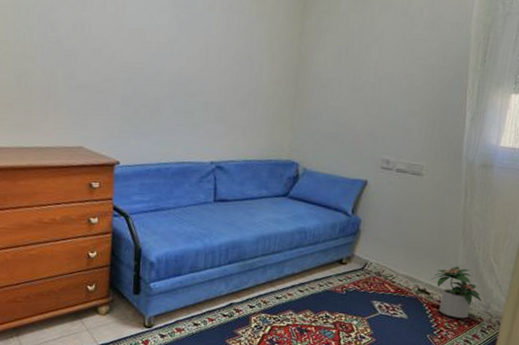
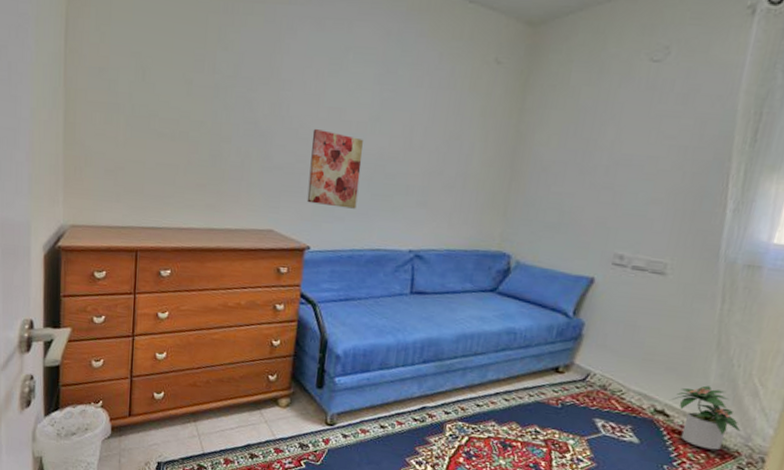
wall art: none [114,48,164,125] -> present [307,128,363,209]

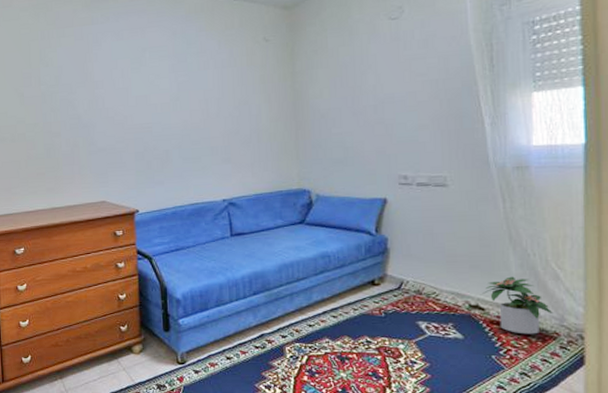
wall art: present [307,128,363,209] -> none [126,114,172,174]

